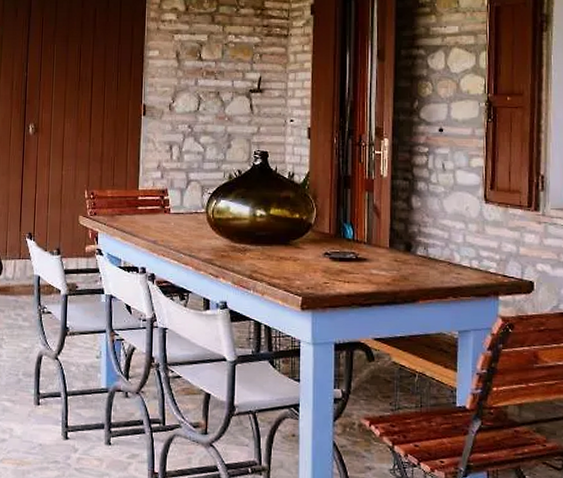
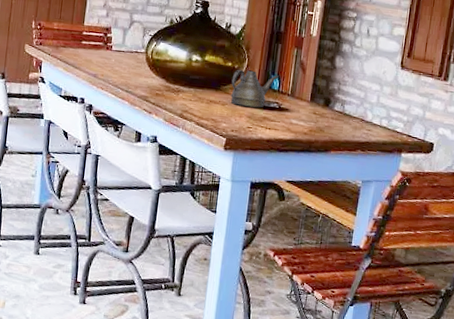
teapot: none [301,220,352,260] -> present [231,69,279,108]

